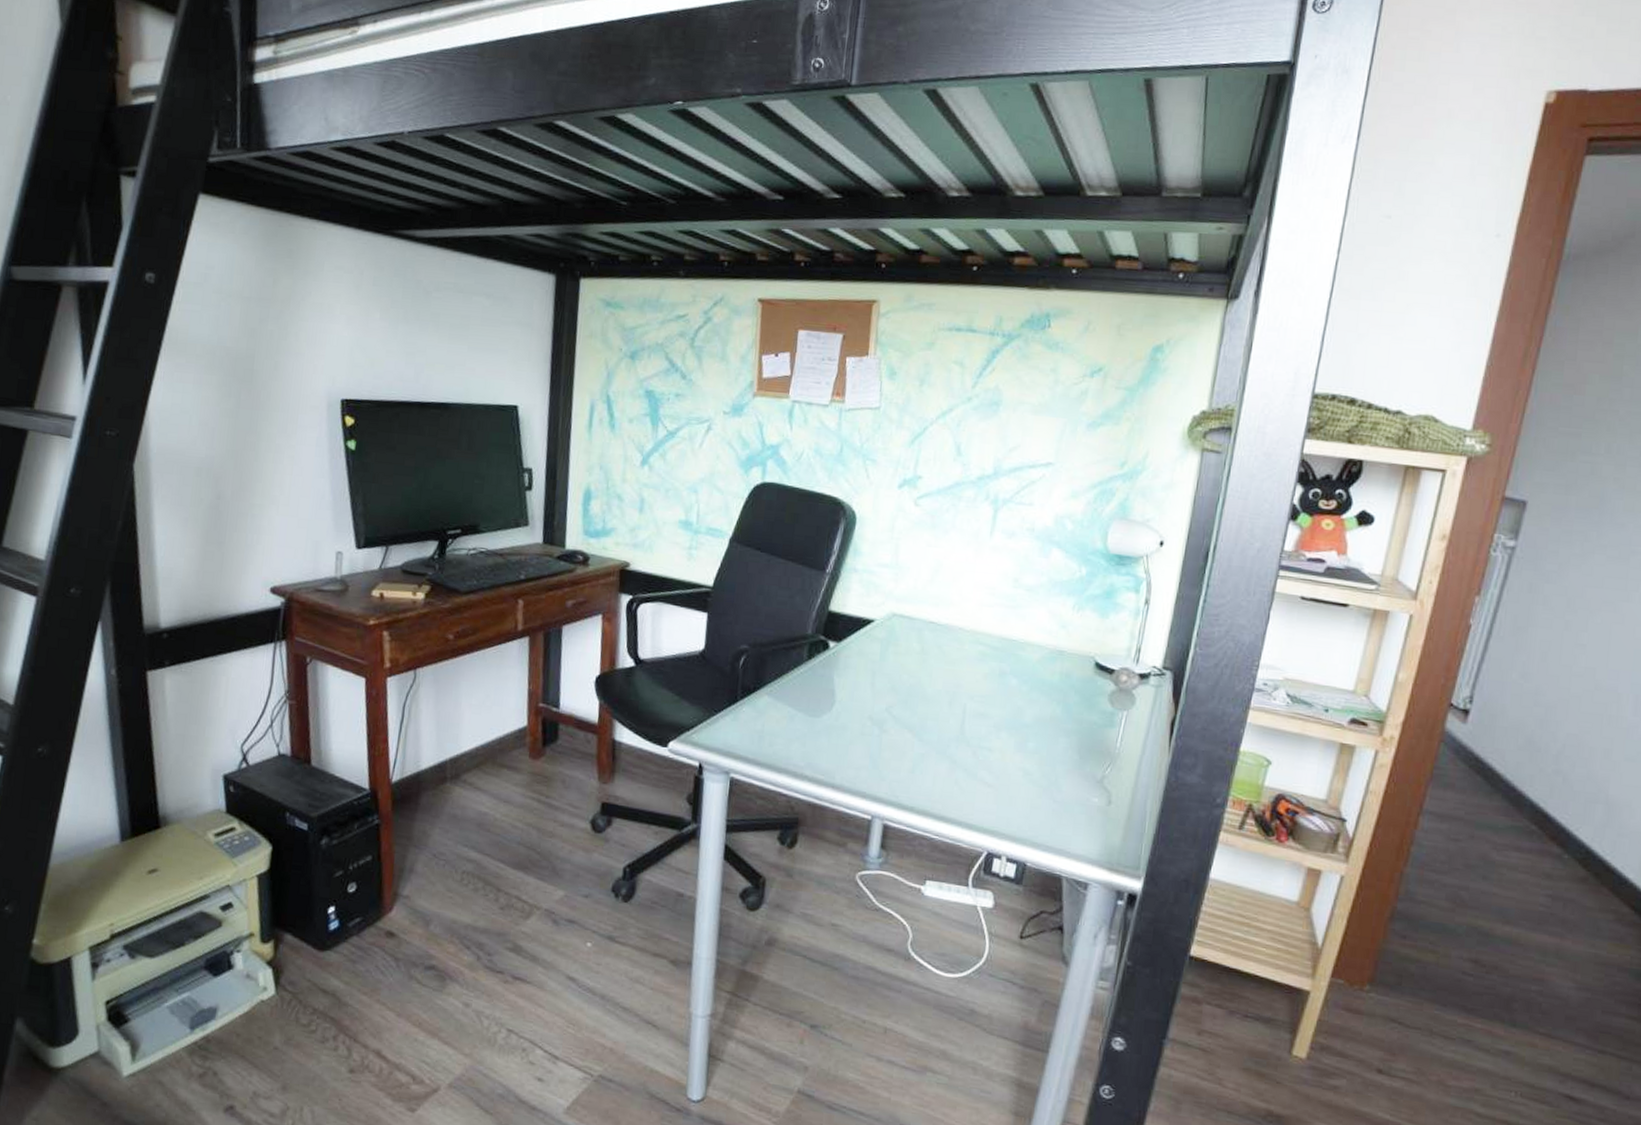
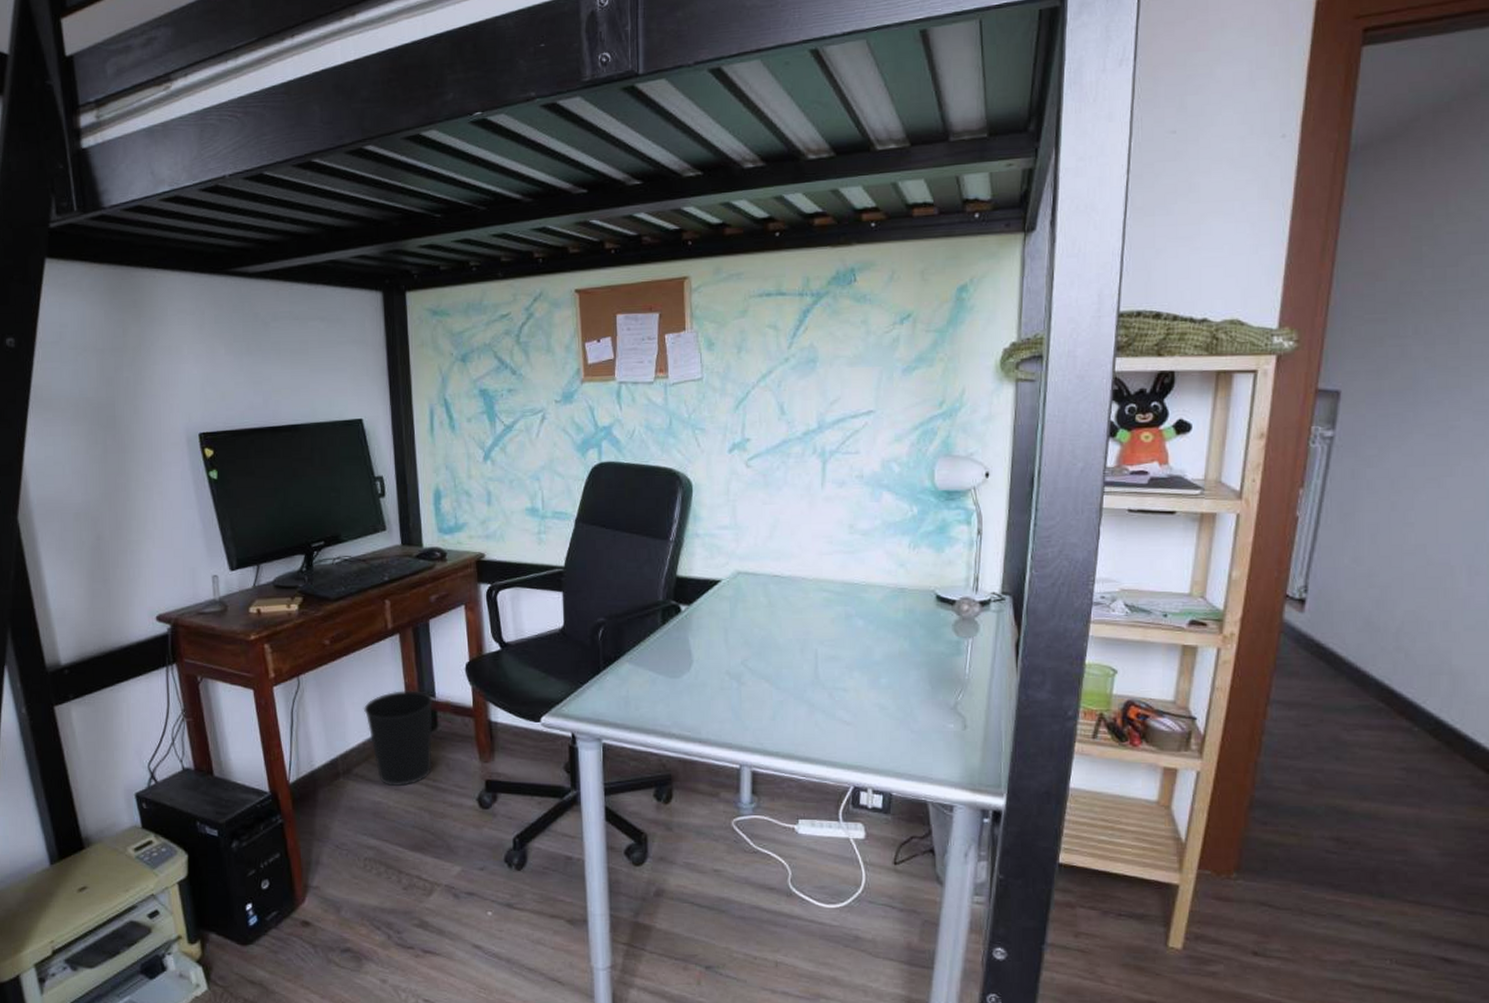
wastebasket: none [480,696,556,800] -> present [363,689,433,787]

